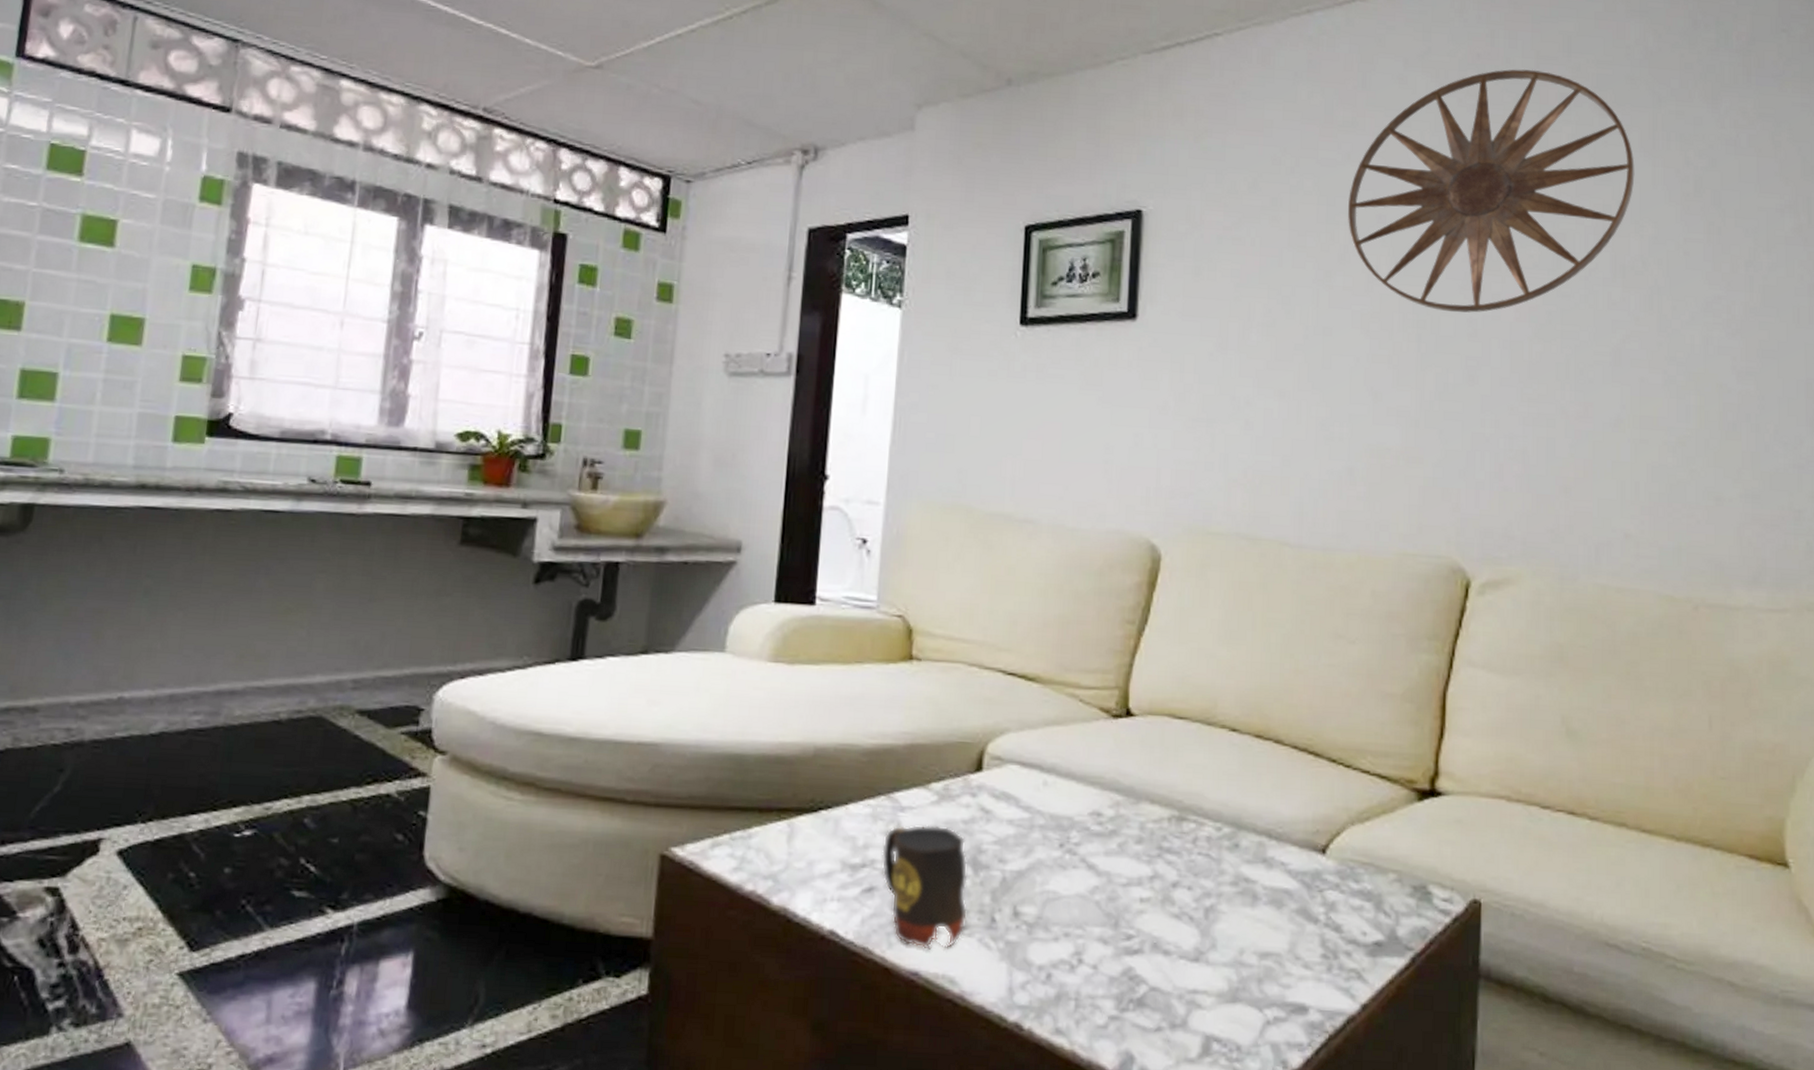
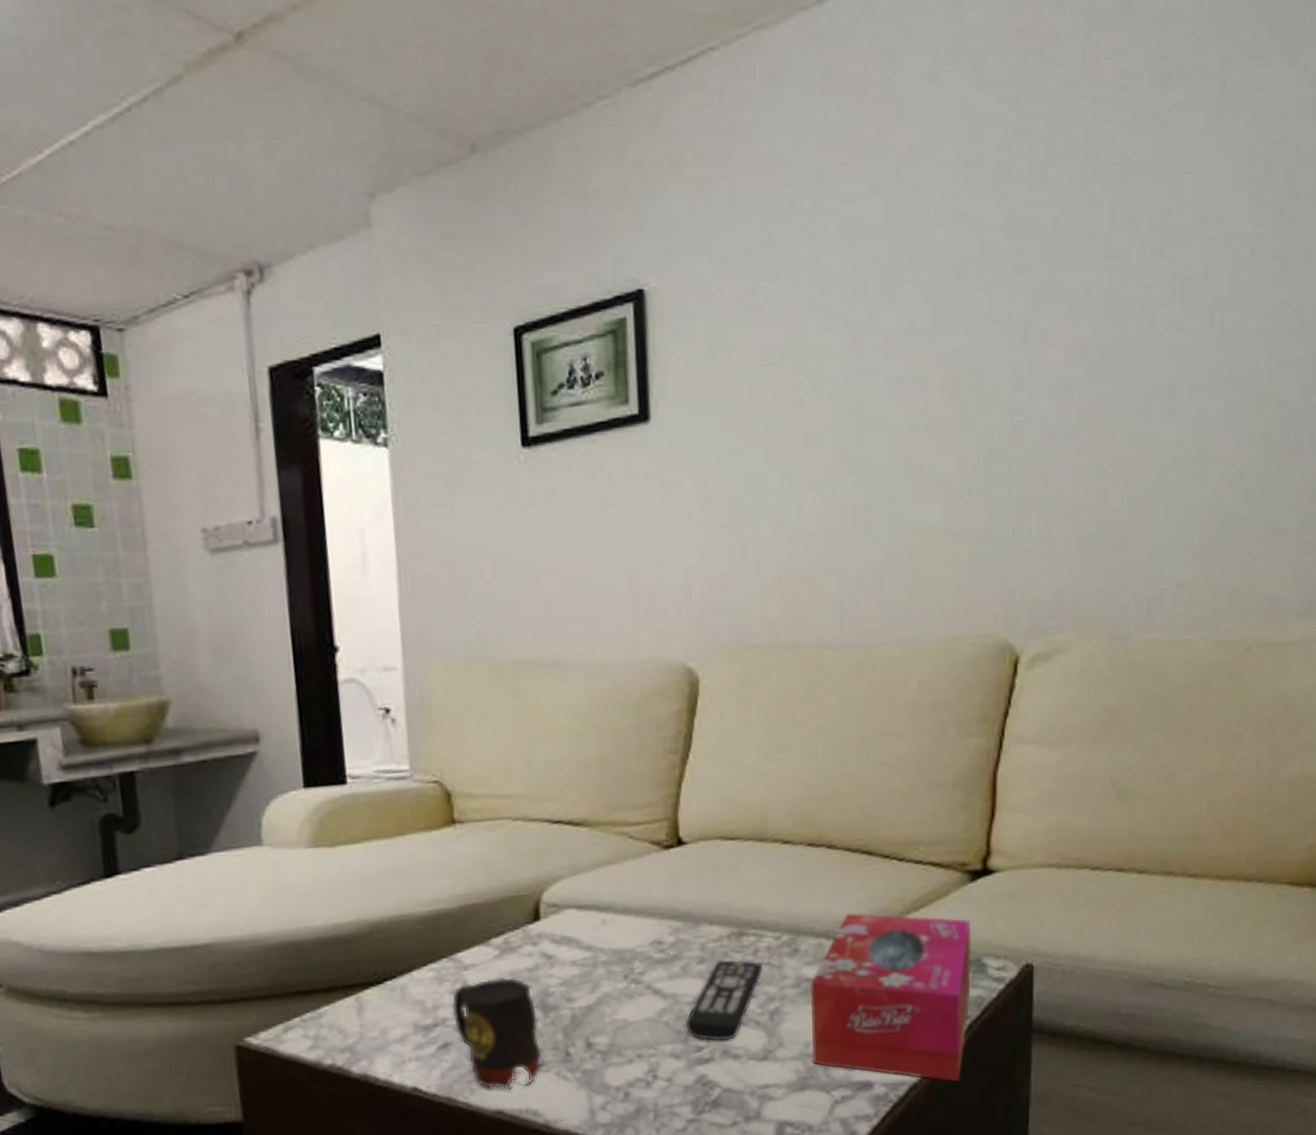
remote control: none [1117,843,1202,933] -> present [685,959,763,1042]
tissue box: none [1246,814,1418,1021] -> present [810,913,972,1082]
wall art: present [1348,69,1635,313] -> none [876,42,1199,362]

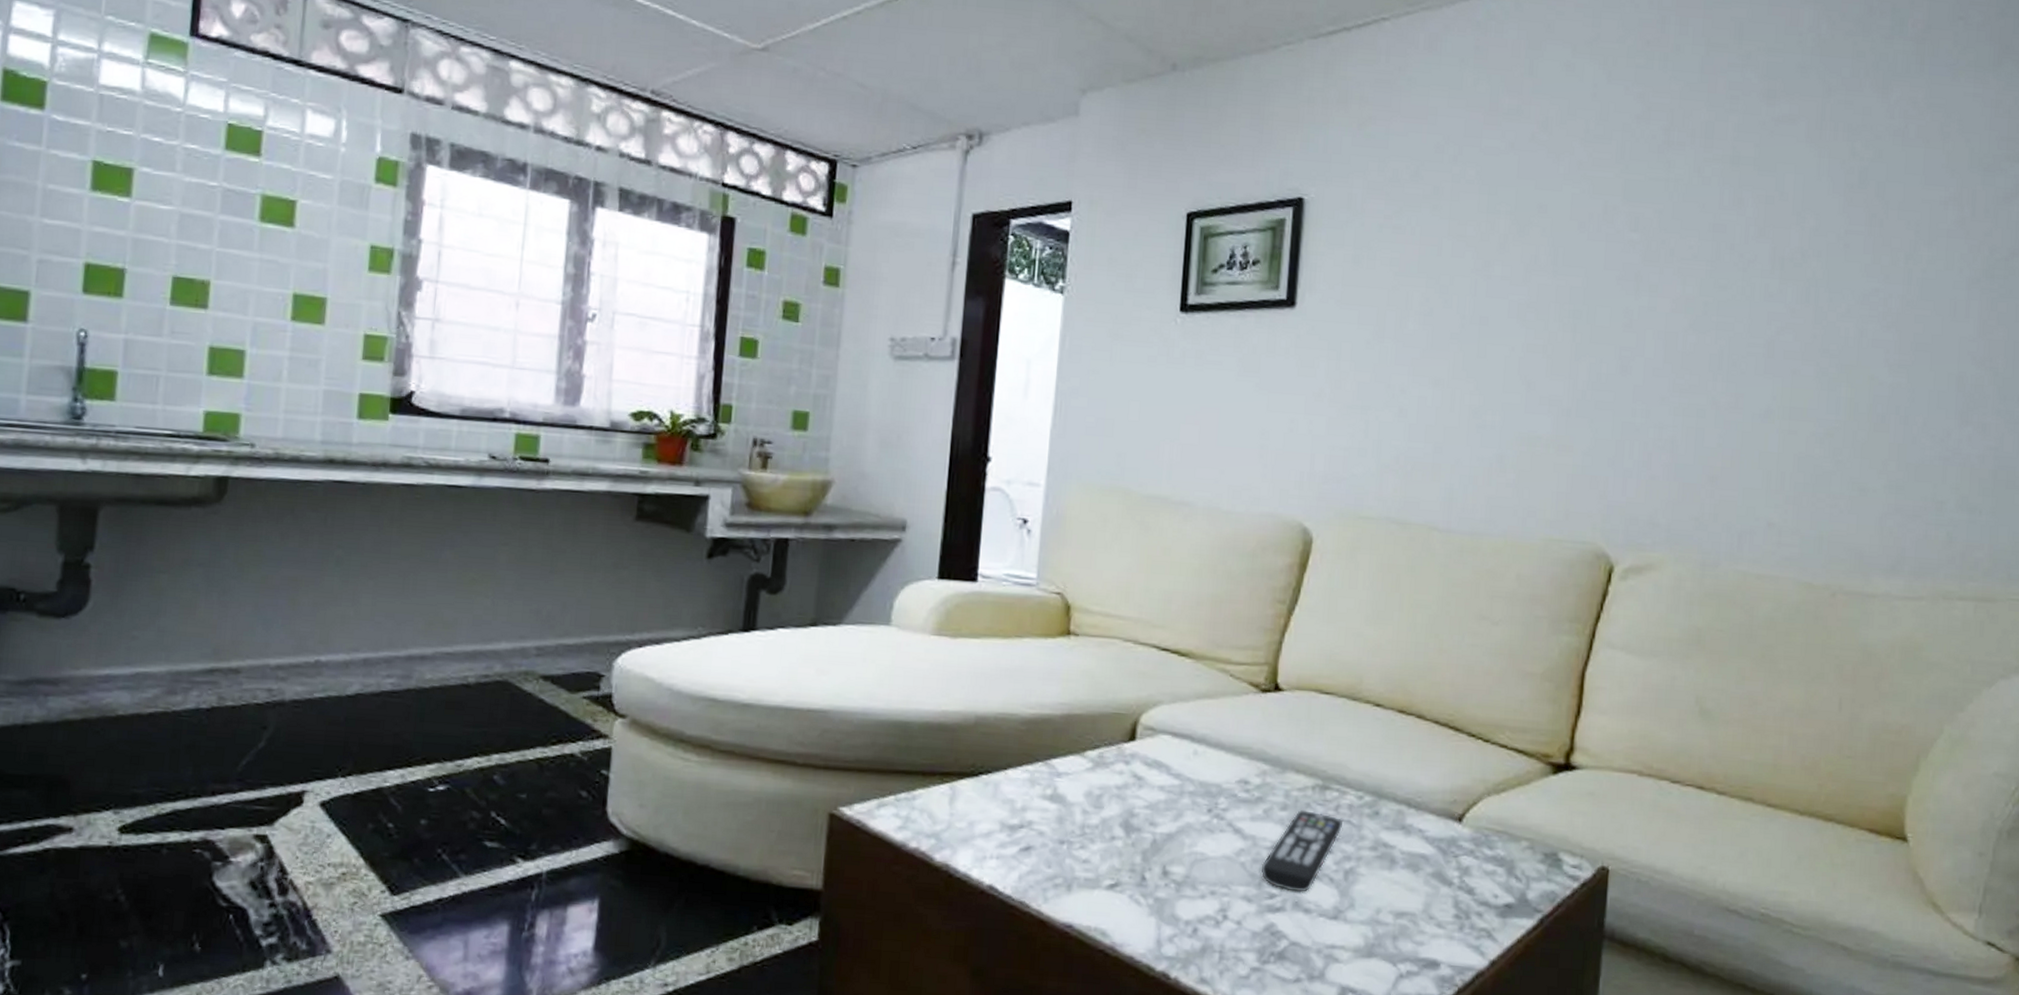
mug: present [451,977,543,1090] -> none [1038,789,1121,905]
tissue box: present [810,913,972,1082] -> none [1382,785,1550,977]

